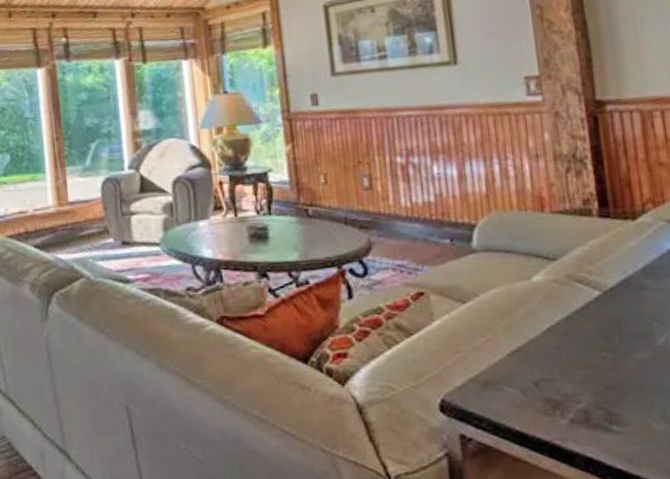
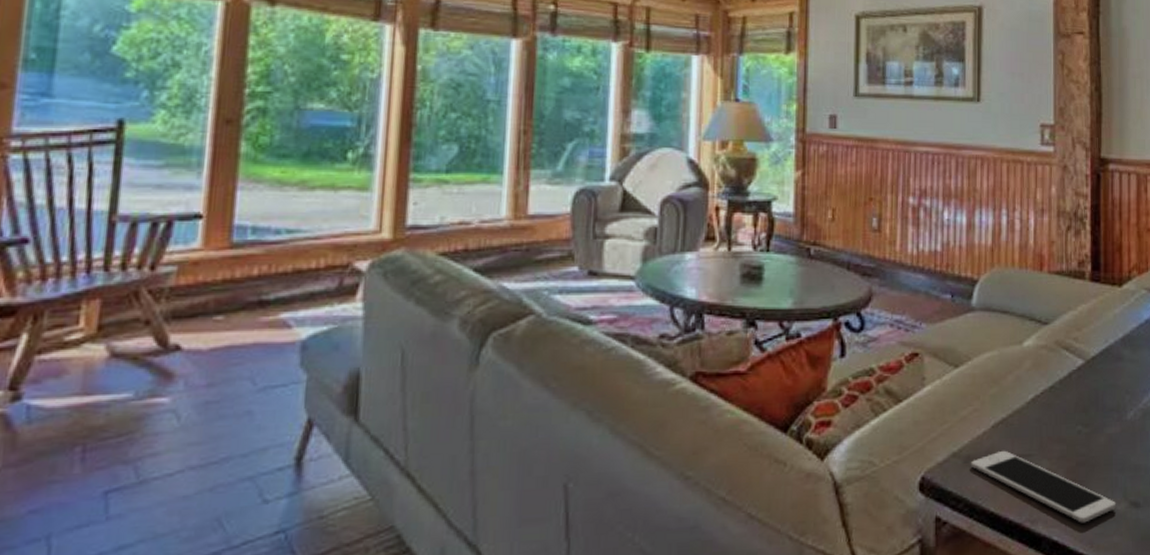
cell phone: none [489,375,656,442] -> present [970,450,1117,523]

